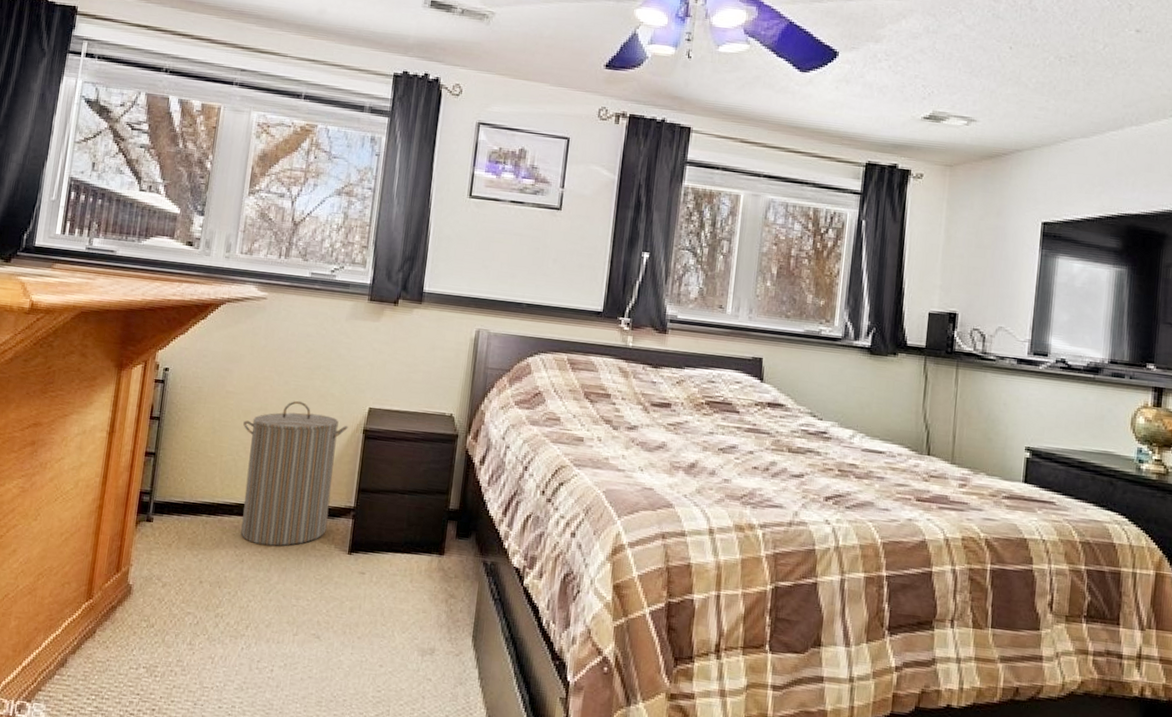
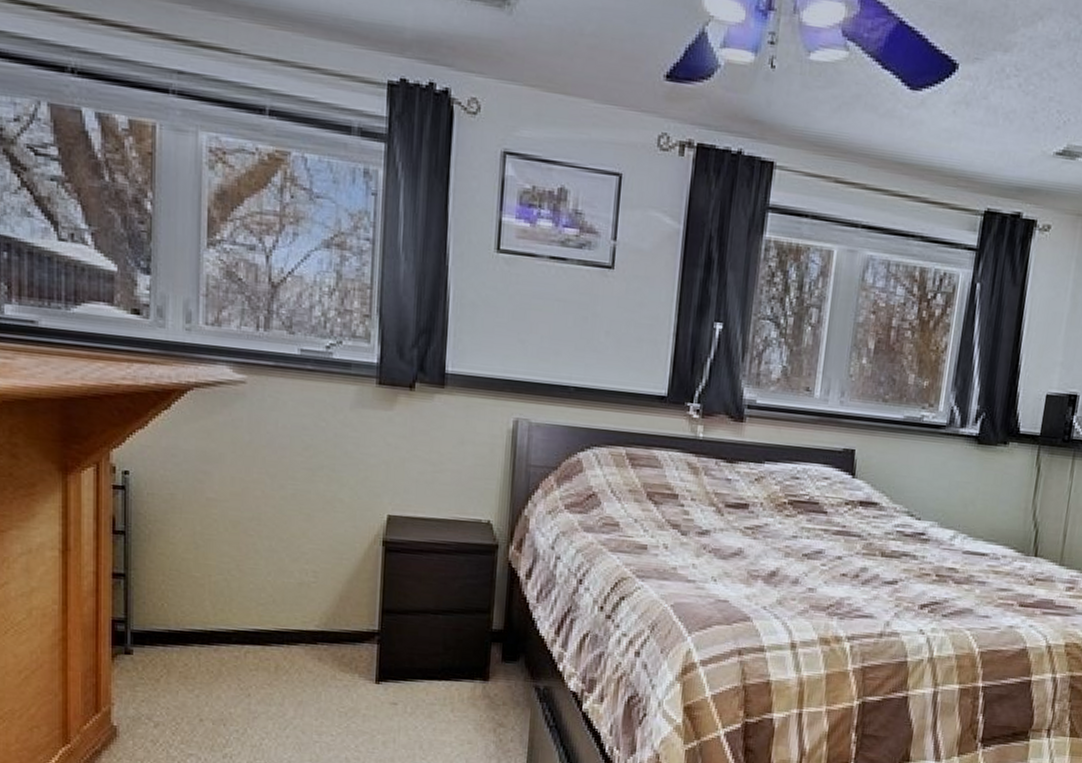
laundry hamper: present [241,401,348,546] -> none [233,509,364,677]

